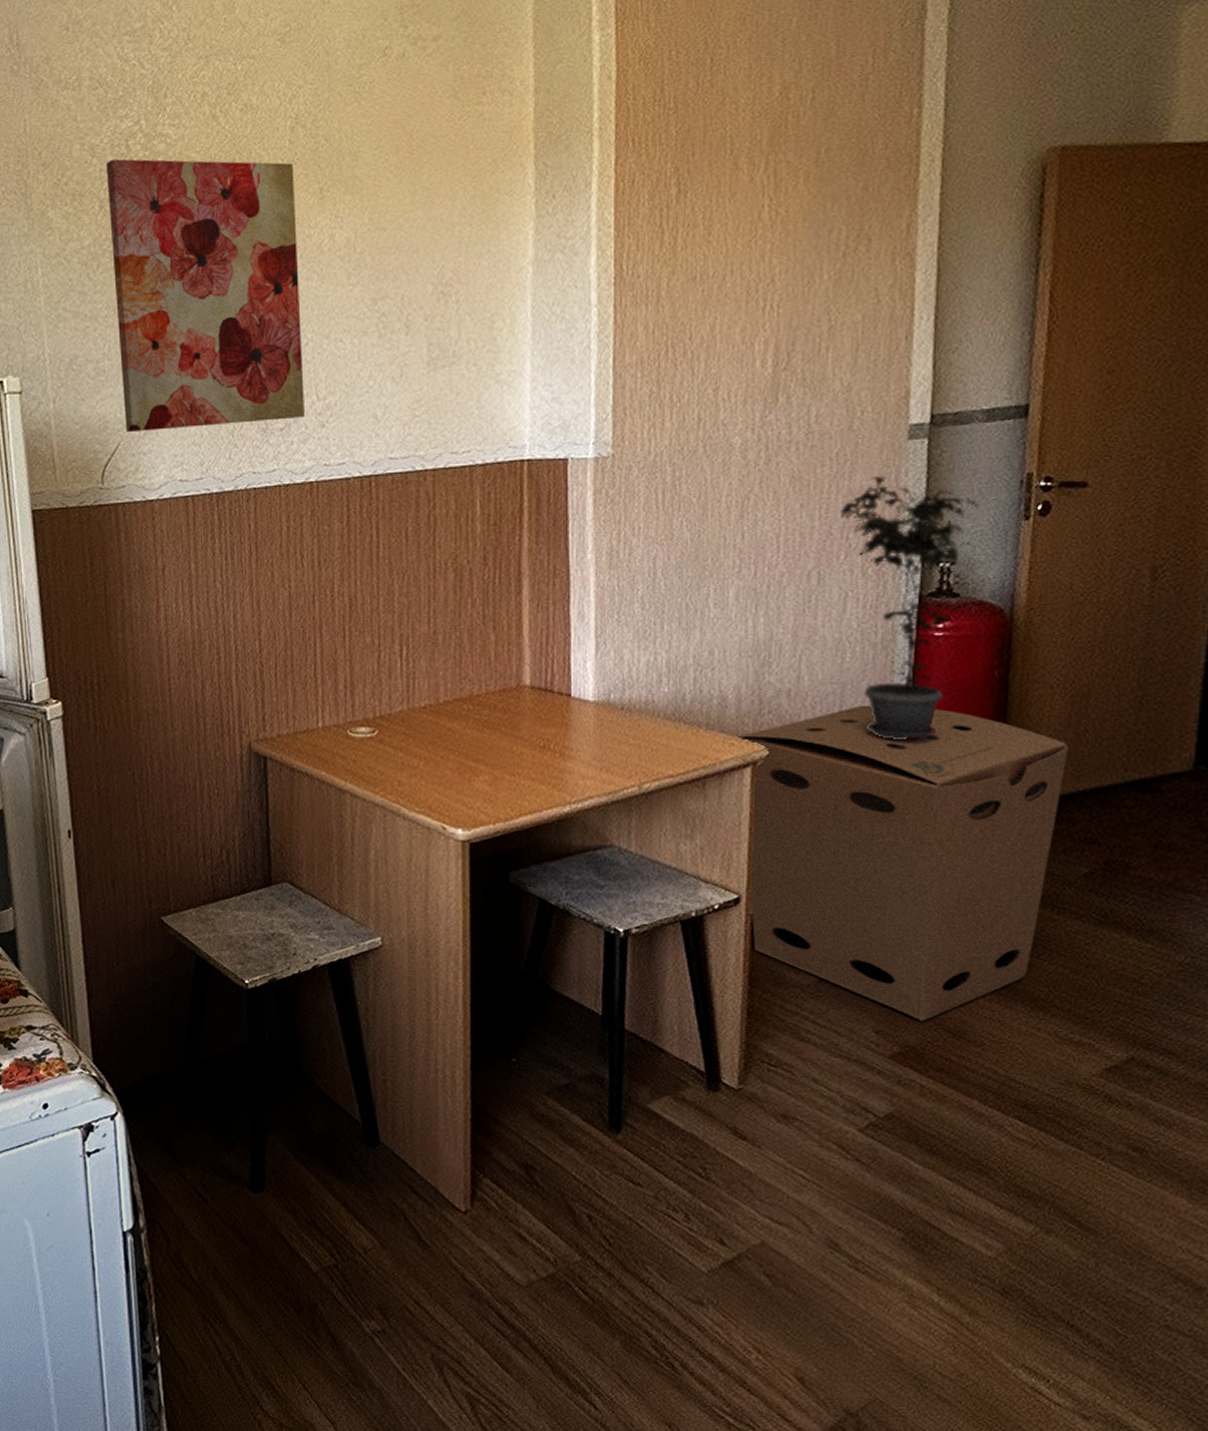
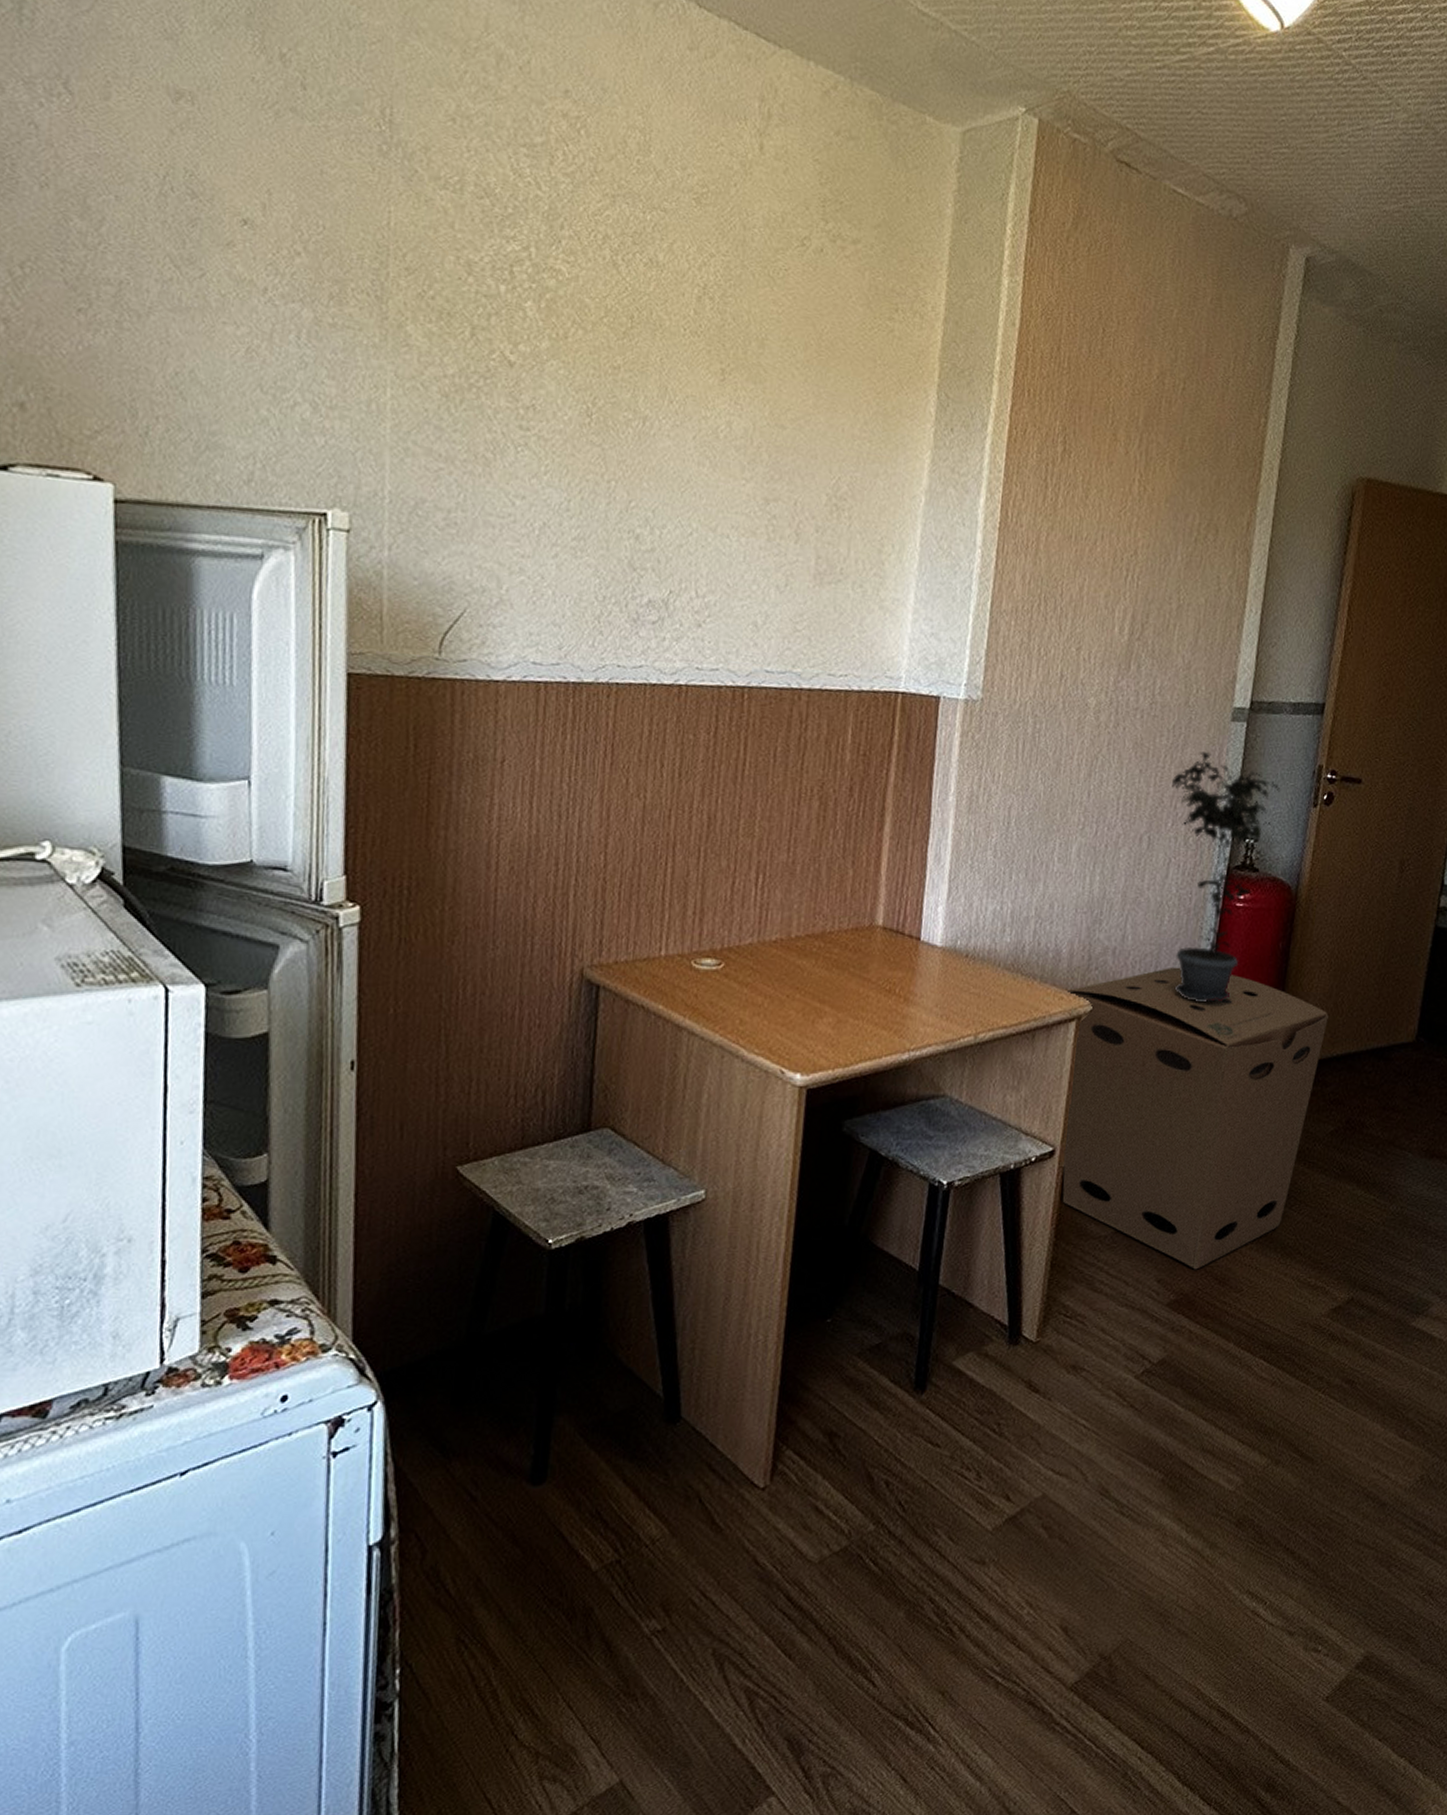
wall art: present [105,158,306,433] -> none [474,282,697,613]

